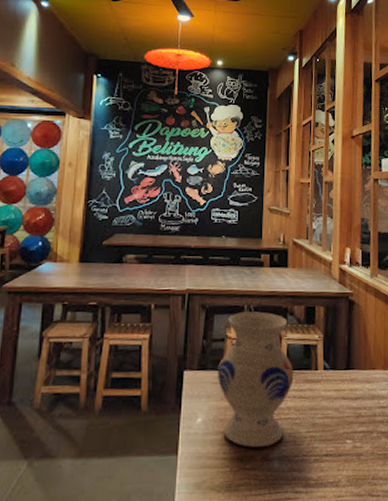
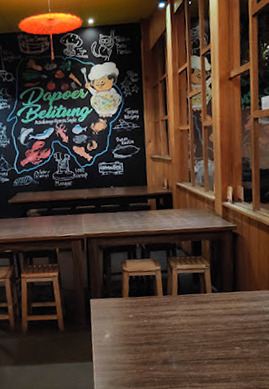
vase: present [218,311,294,448] -> none [118,248,185,355]

